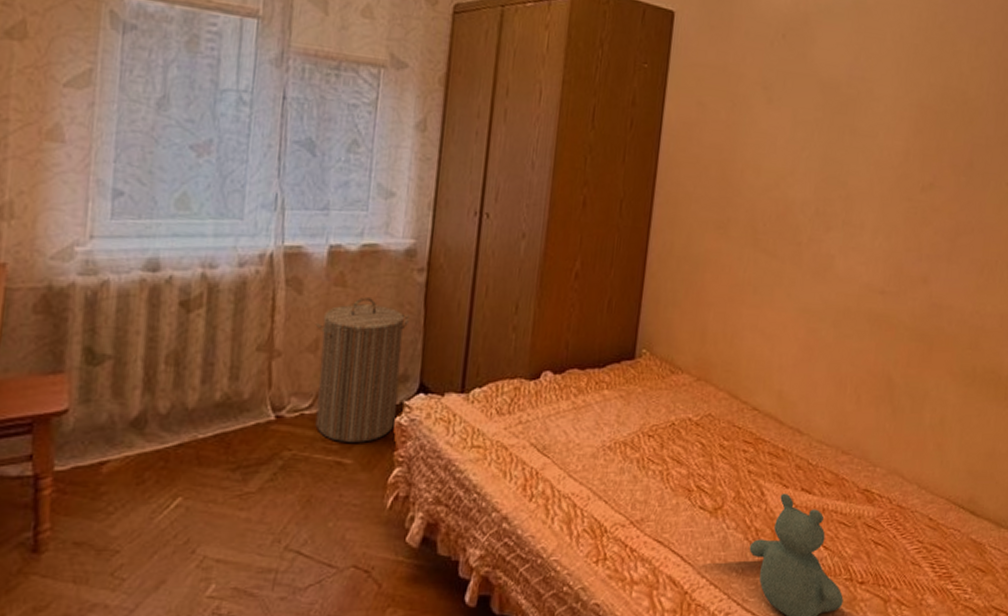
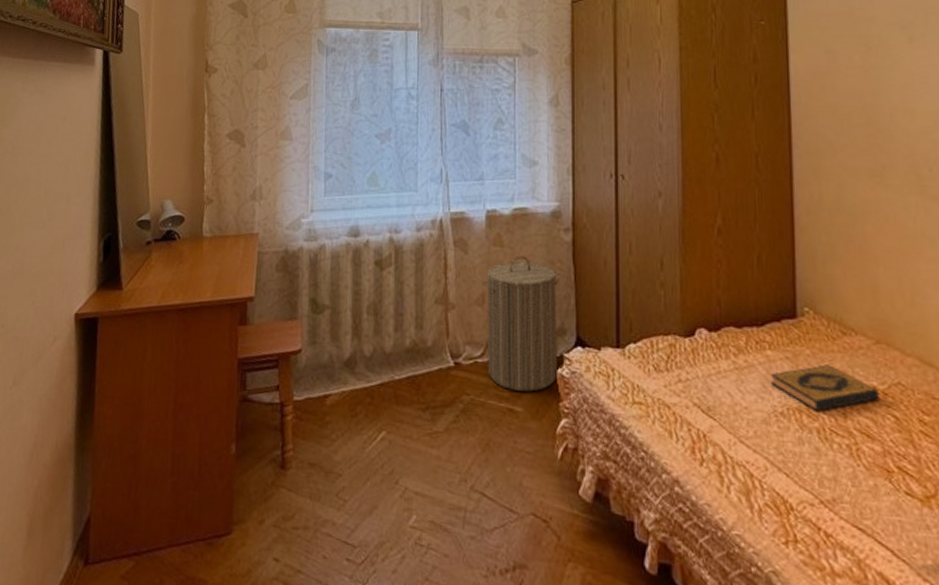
hardback book: none [603,401,692,443] -> present [769,364,879,411]

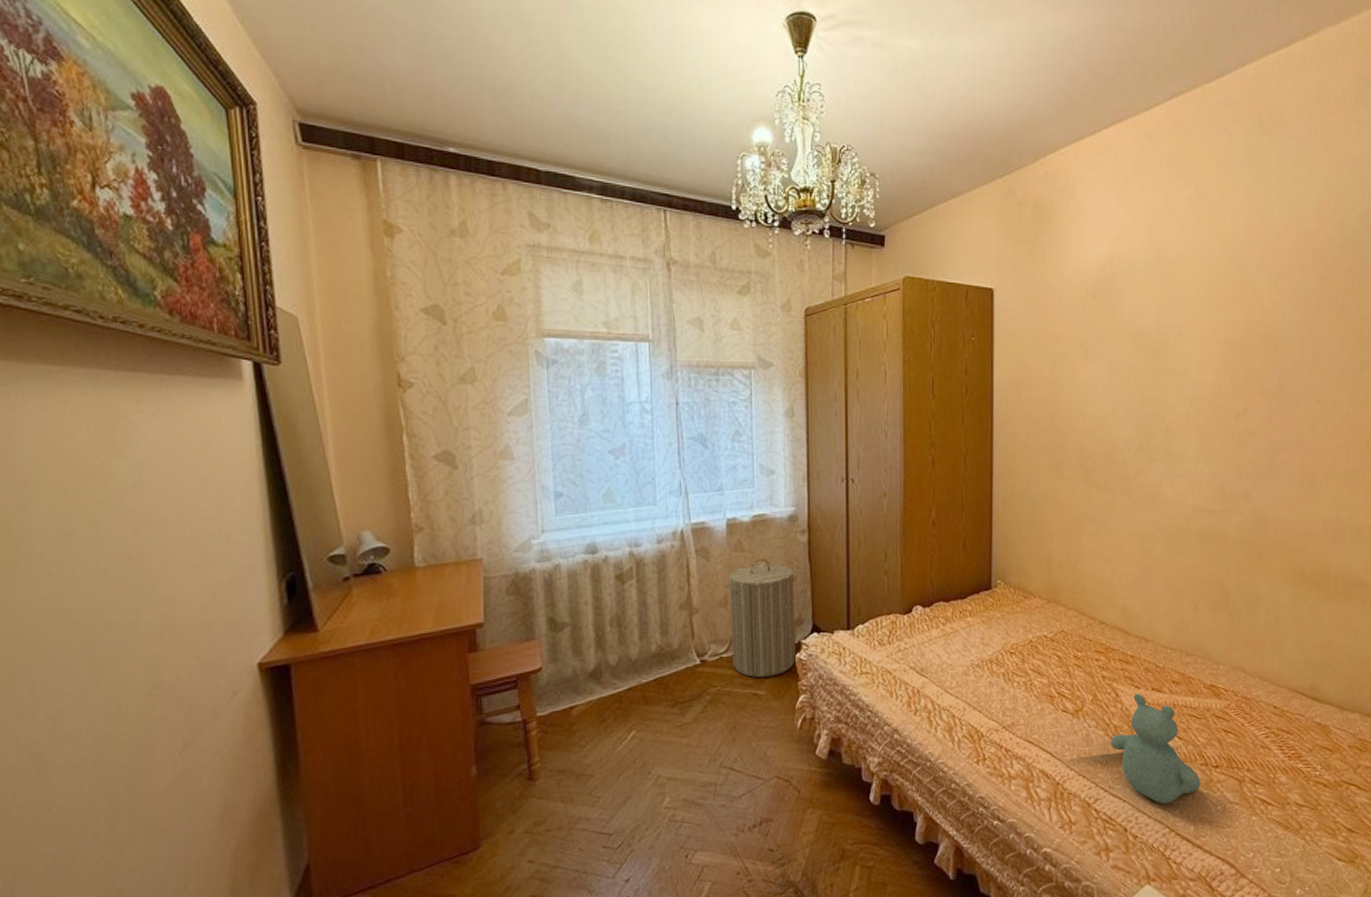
hardback book: present [769,364,879,411] -> none [969,623,1048,660]

